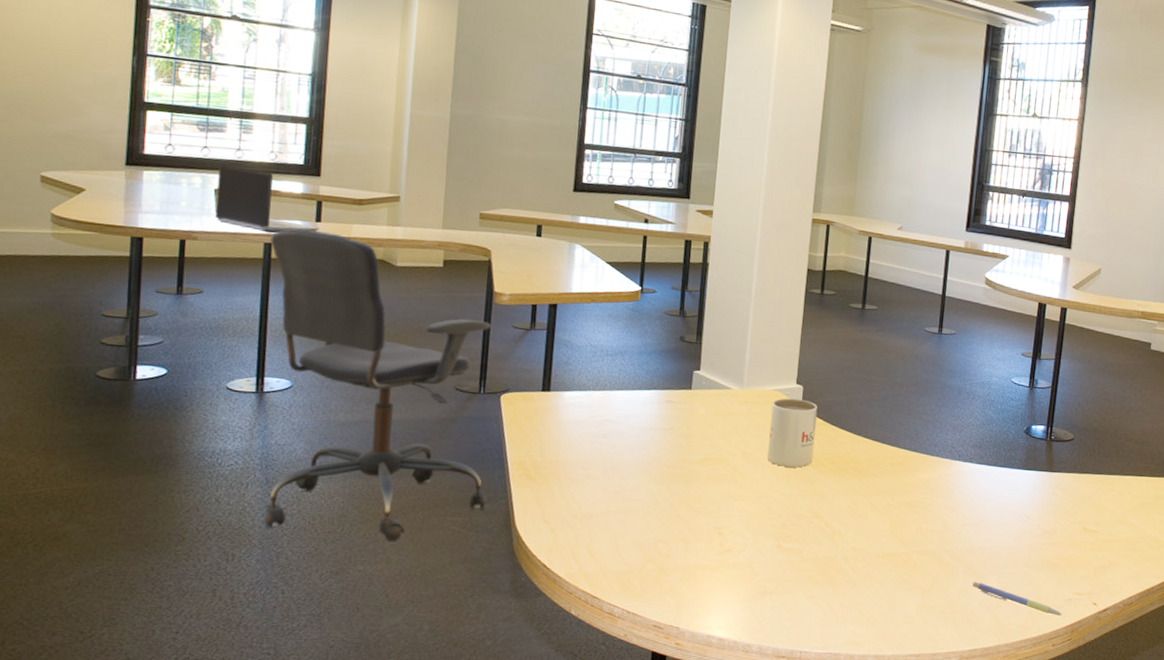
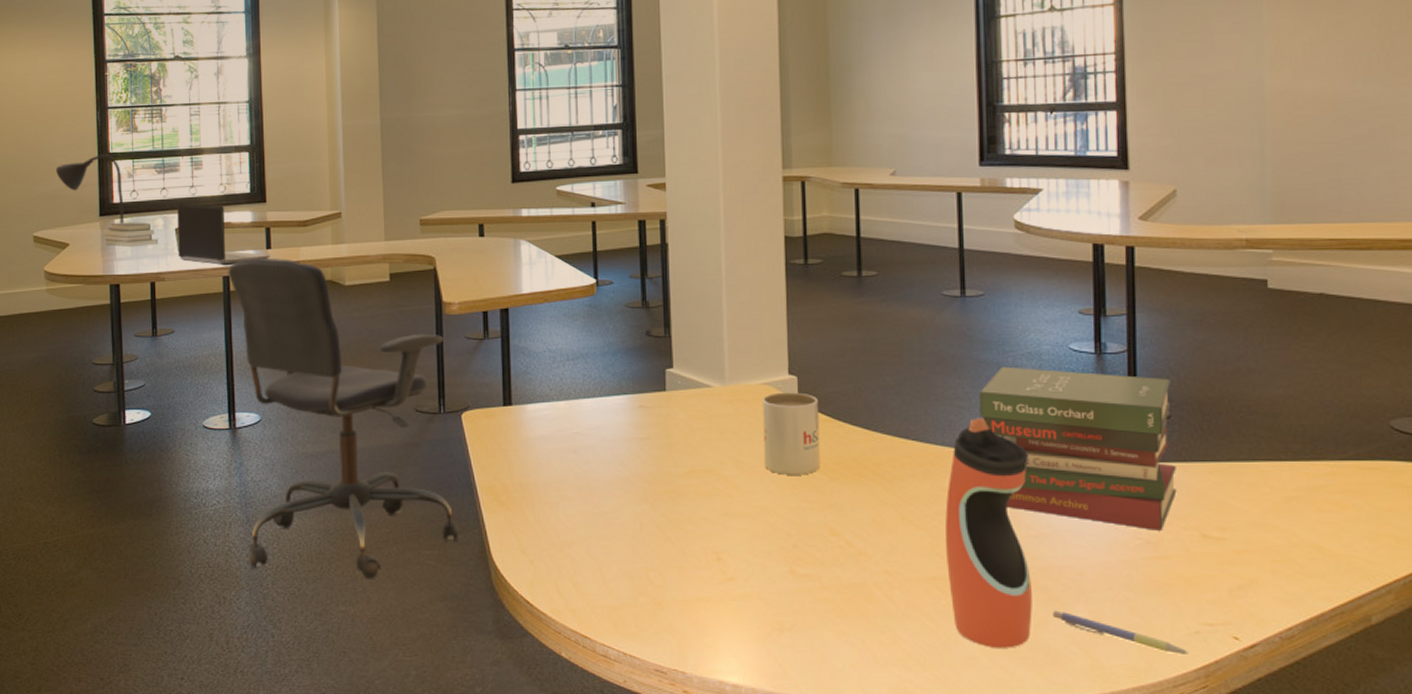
desk lamp: none [75,102,157,181] -> present [55,154,124,230]
books: none [127,174,193,203] -> present [102,222,158,248]
water bottle: none [900,430,972,610] -> present [944,418,1032,648]
books: none [940,391,1078,524] -> present [979,366,1177,531]

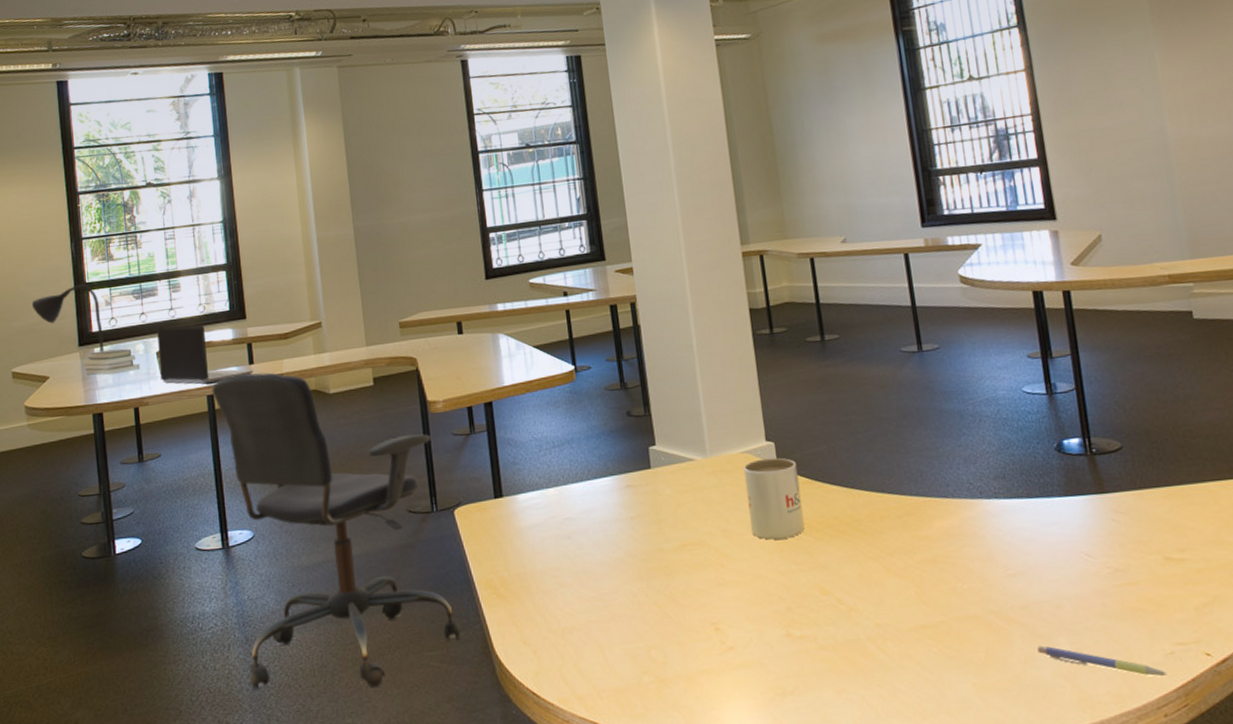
water bottle: present [944,418,1032,648] -> none [926,465,1020,690]
books: present [979,366,1177,531] -> none [945,411,1137,558]

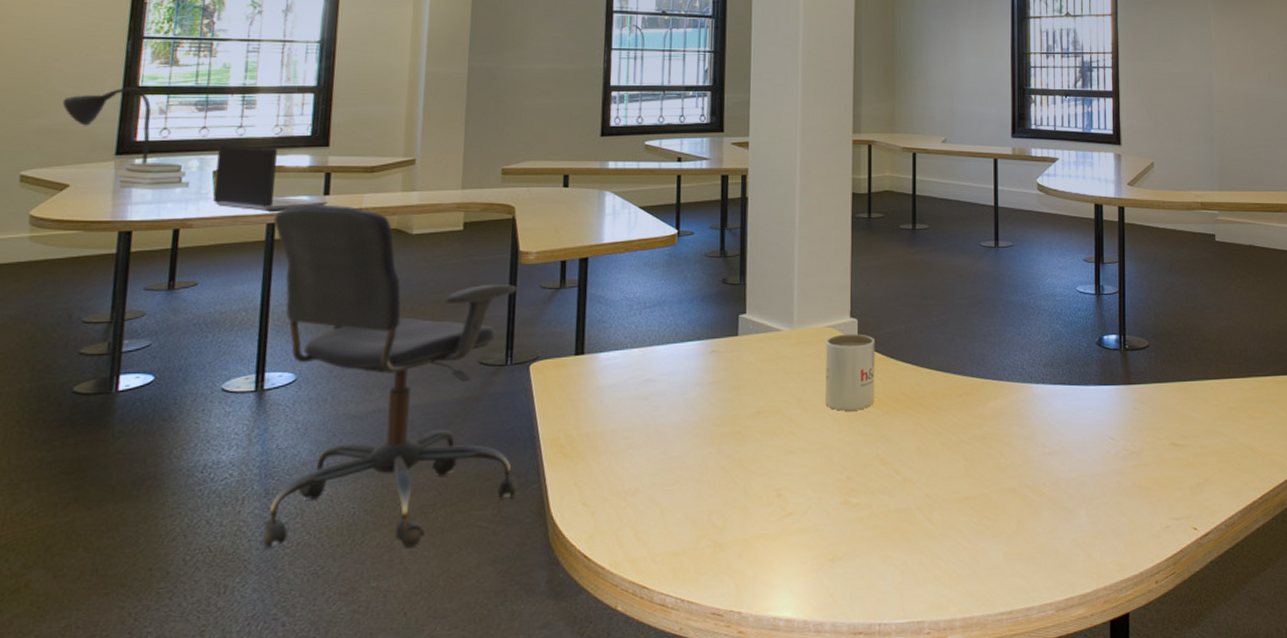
pen: present [1037,645,1167,676] -> none [1061,518,1162,547]

